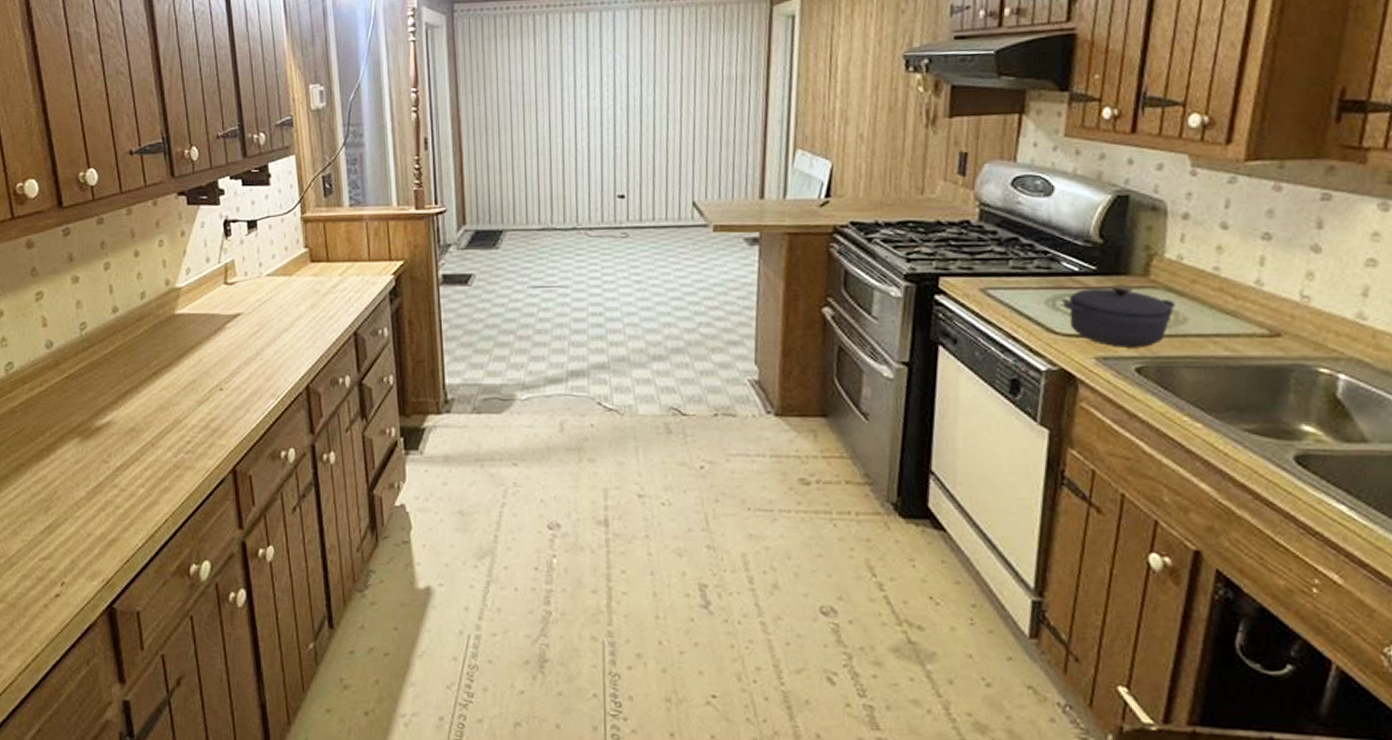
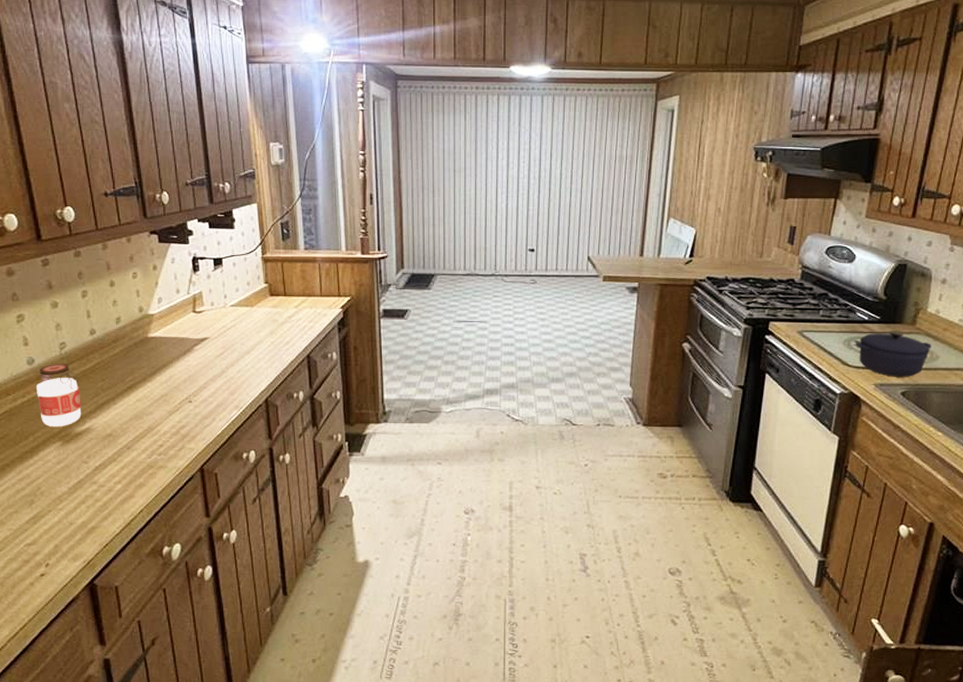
jar: none [55,347,102,420] -> present [37,364,82,426]

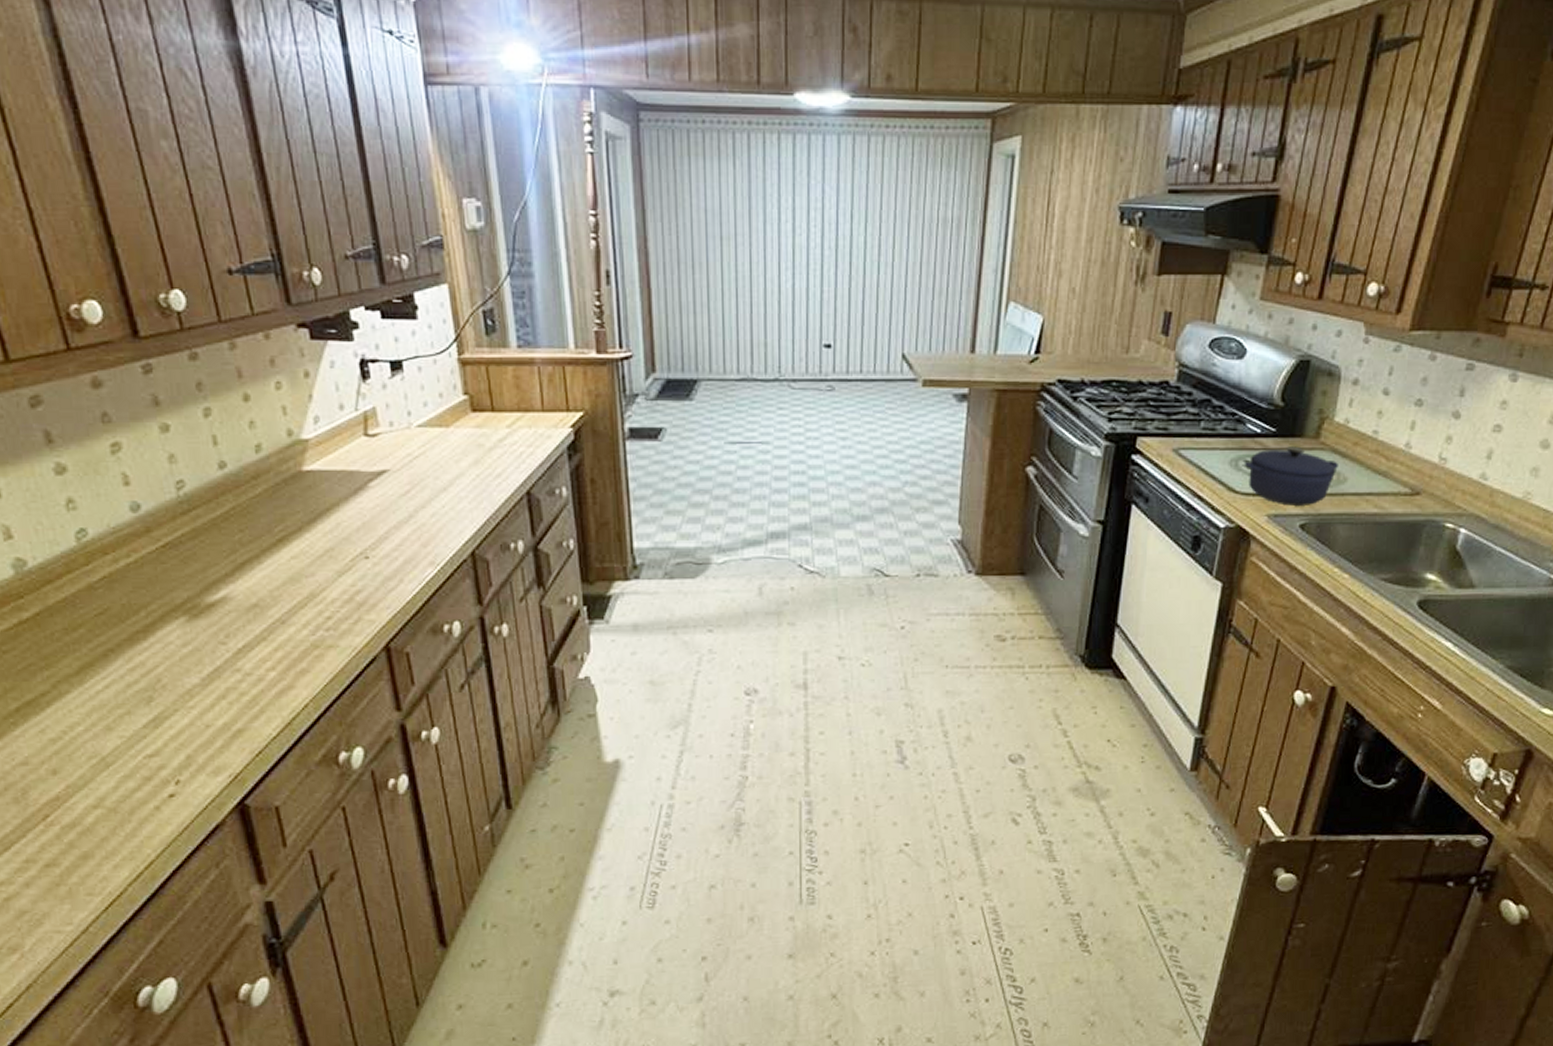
jar: present [37,364,82,426] -> none [146,510,214,596]

